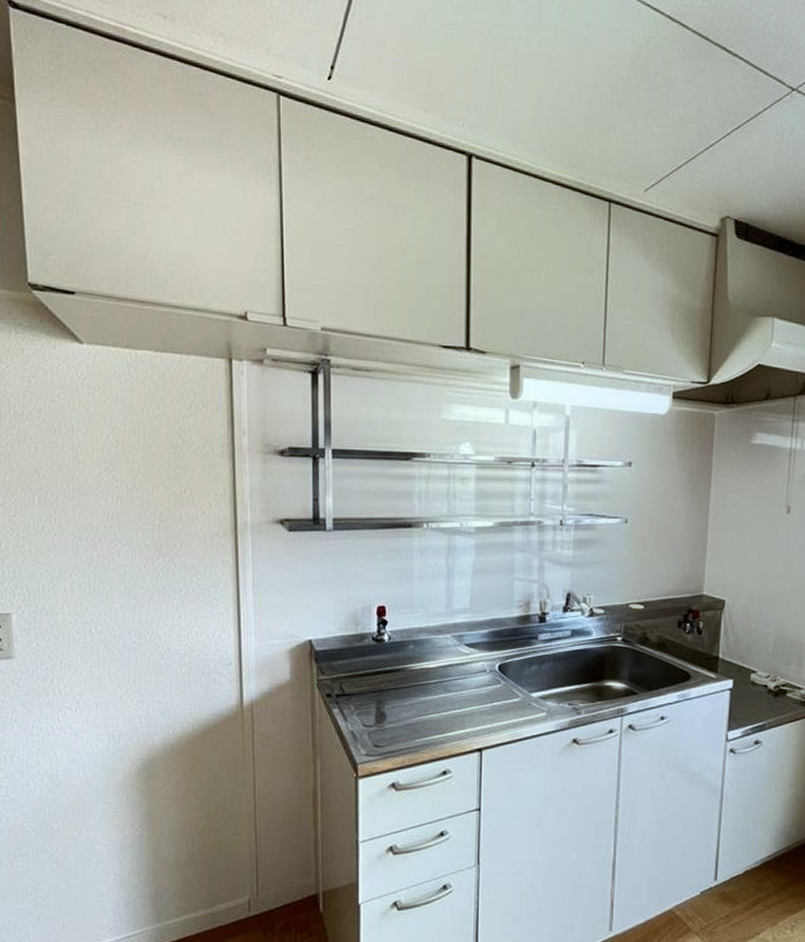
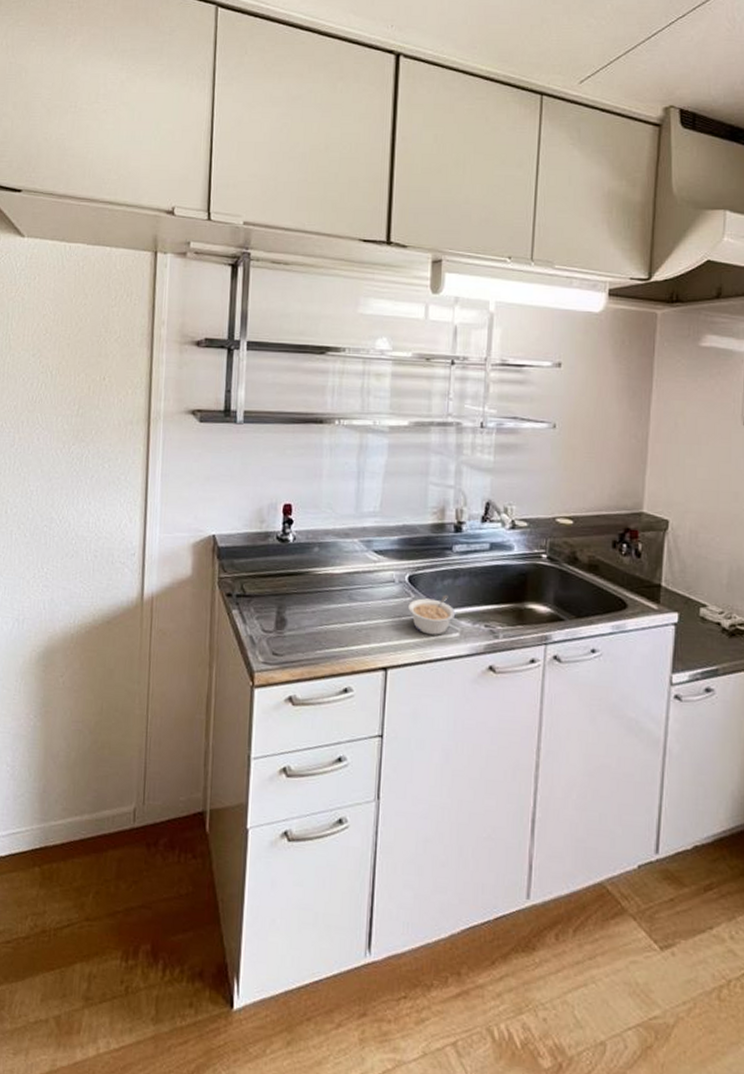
legume: none [499,679,541,716] -> present [408,594,455,635]

